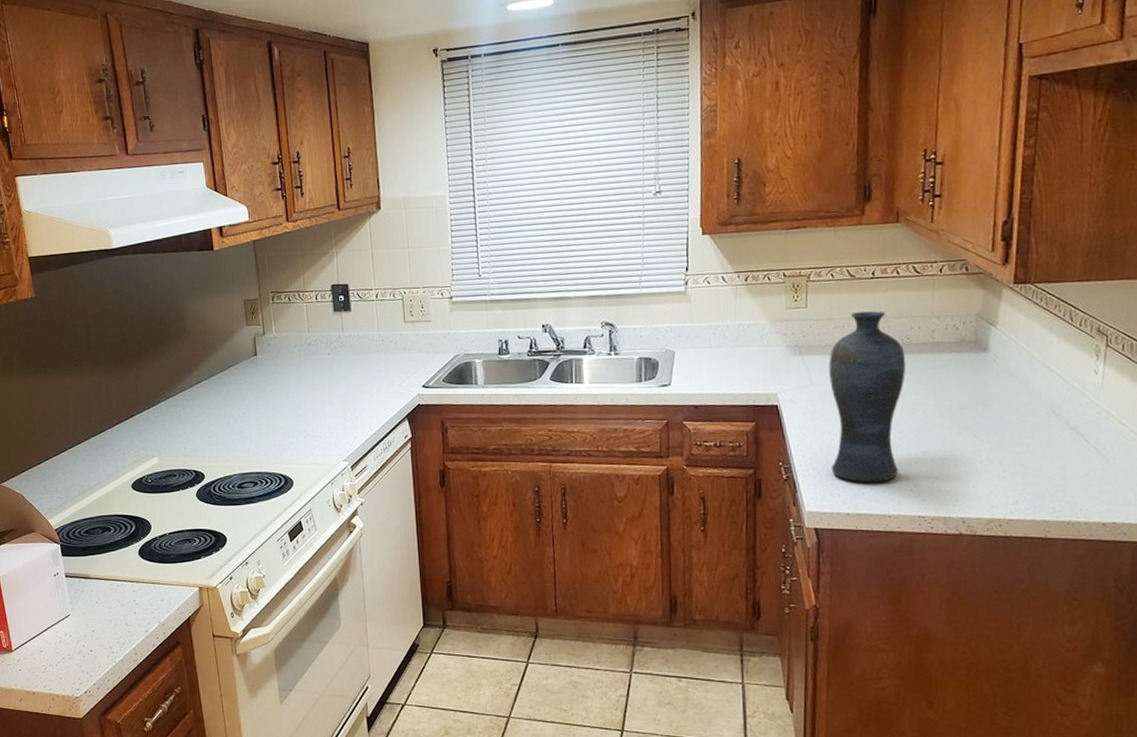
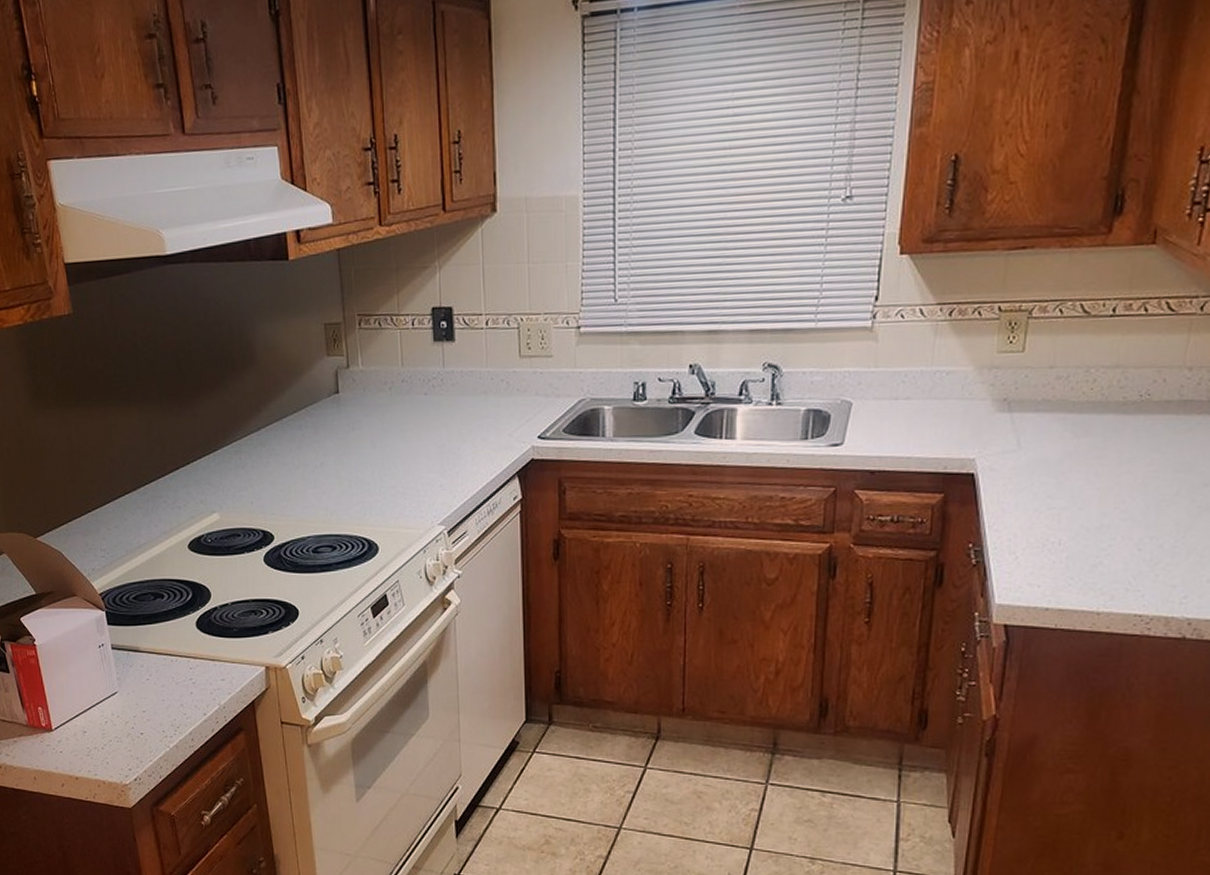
vase: present [828,311,906,483] -> none [1032,358,1143,572]

